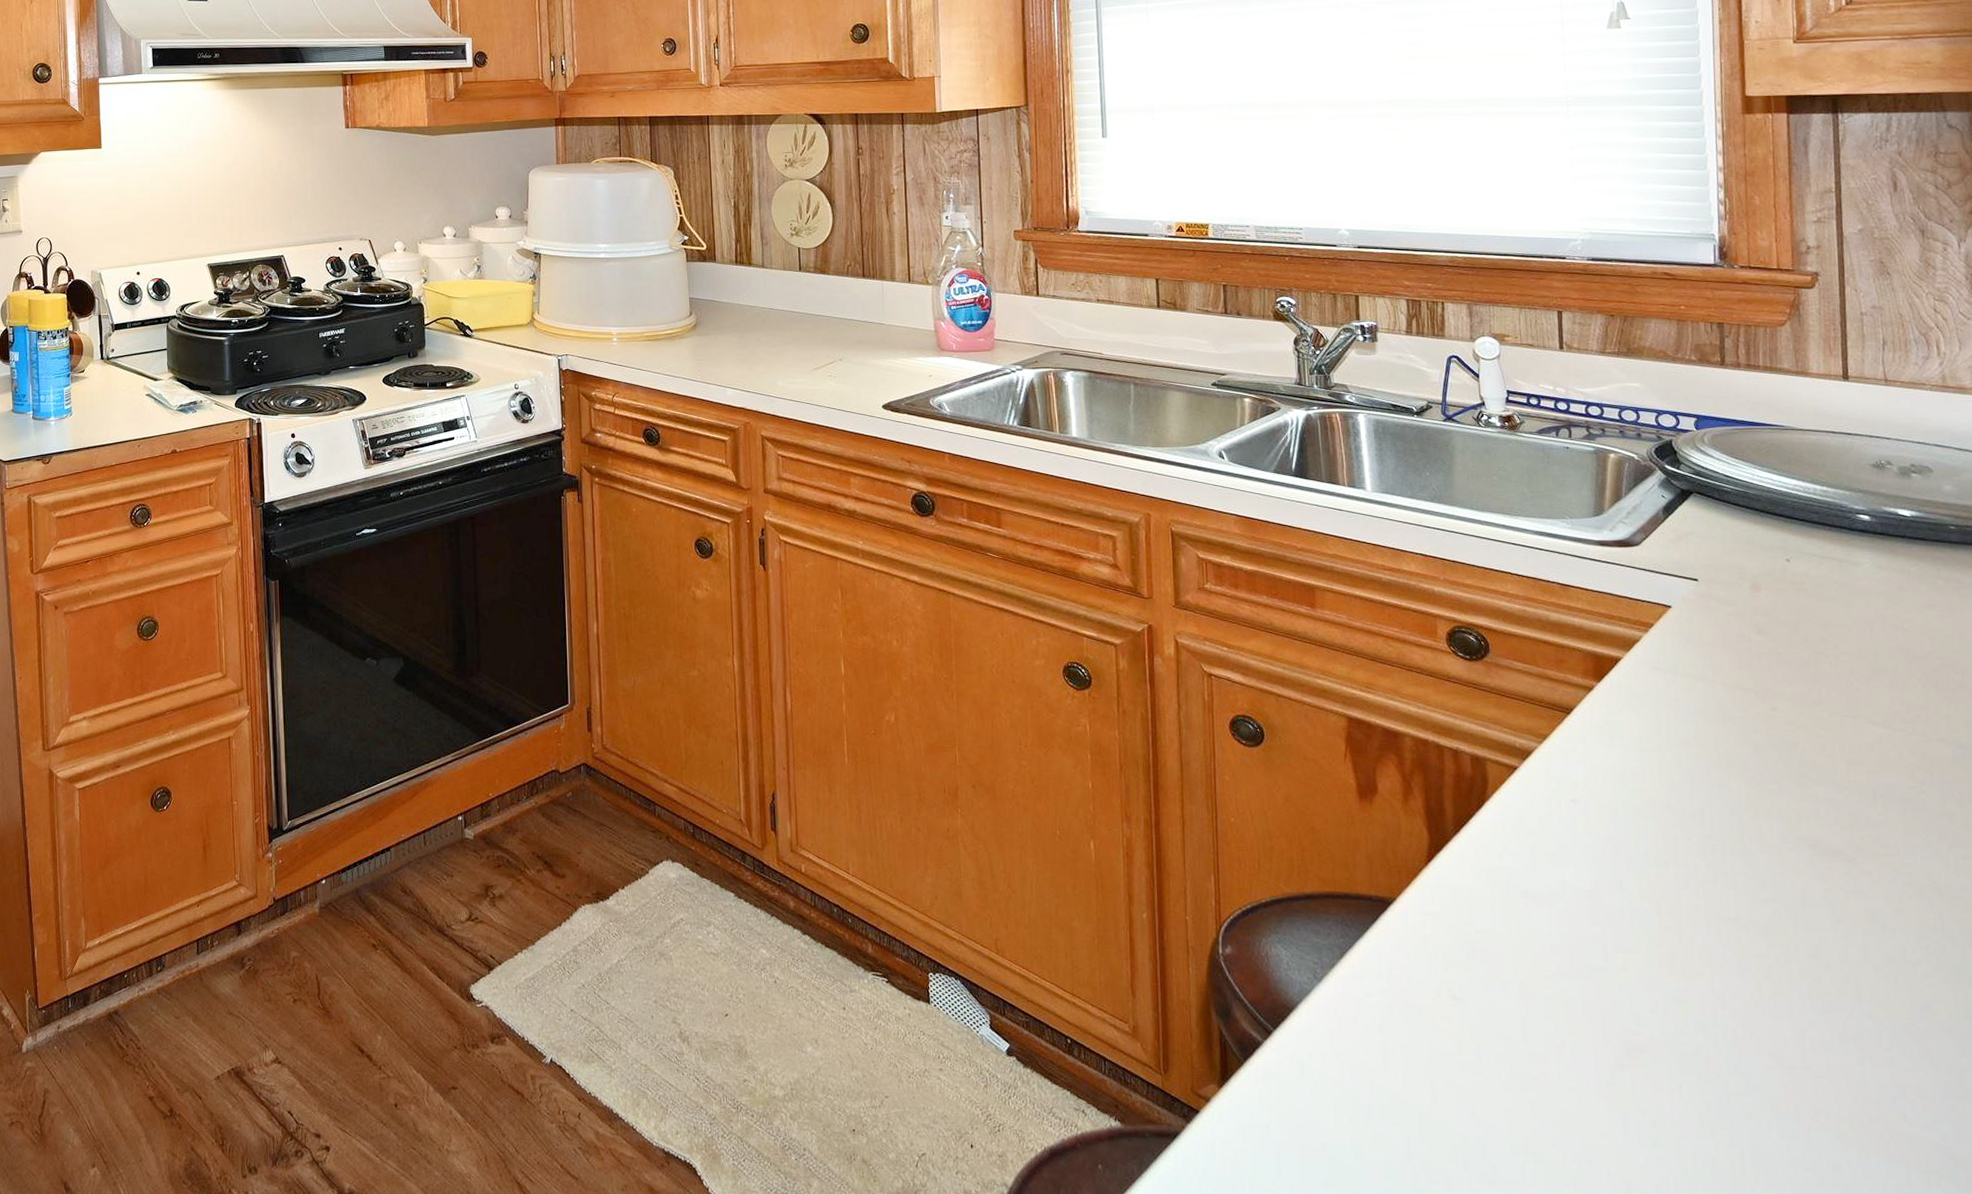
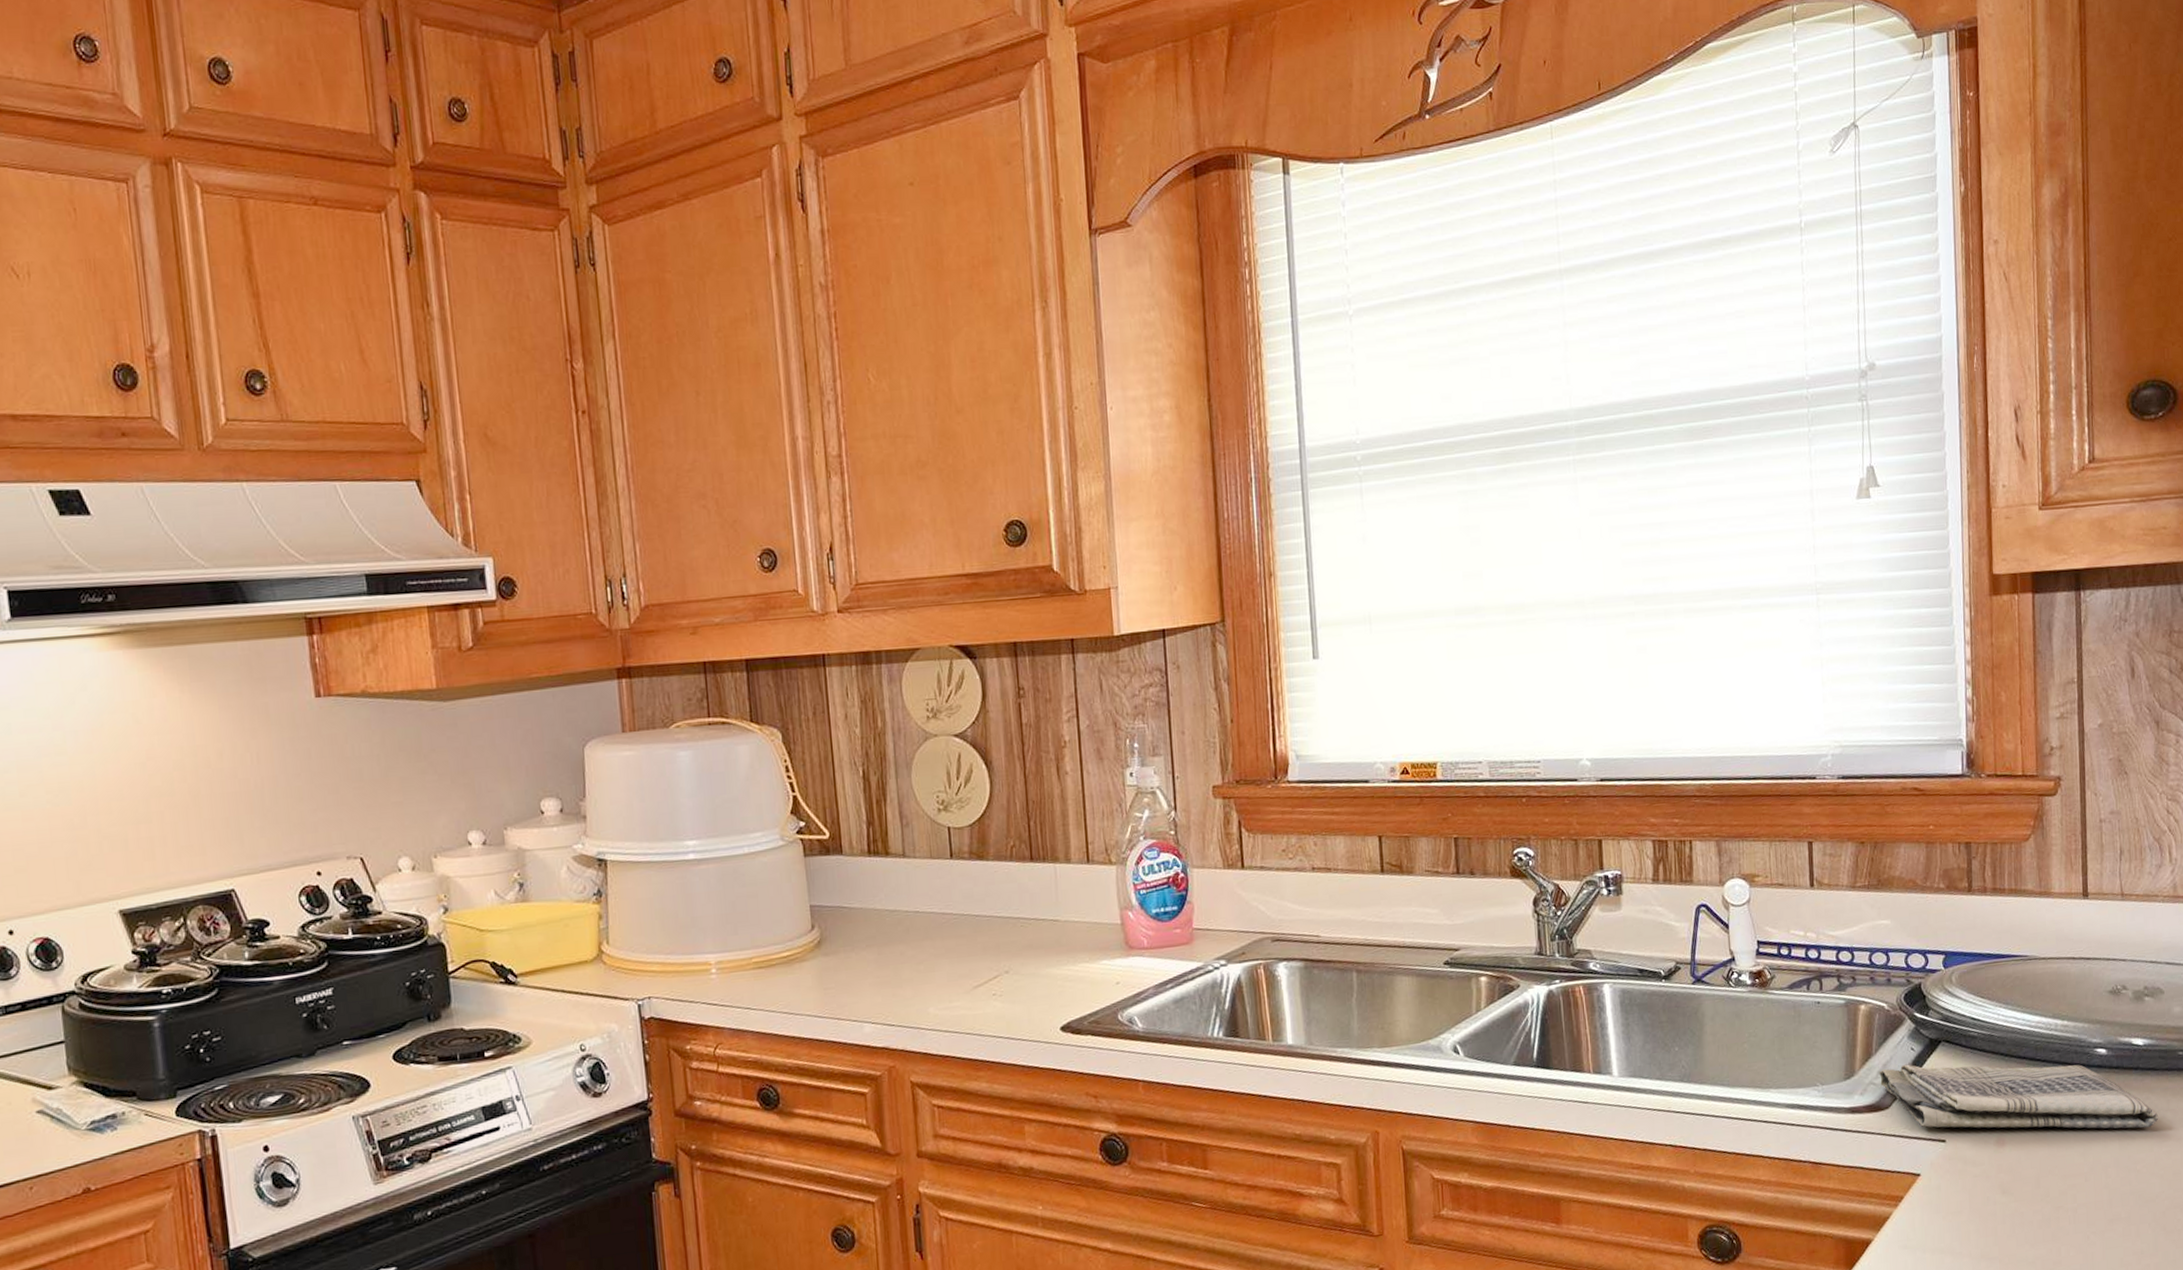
dish towel: none [1628,509,1929,591] -> present [1879,1064,2159,1129]

